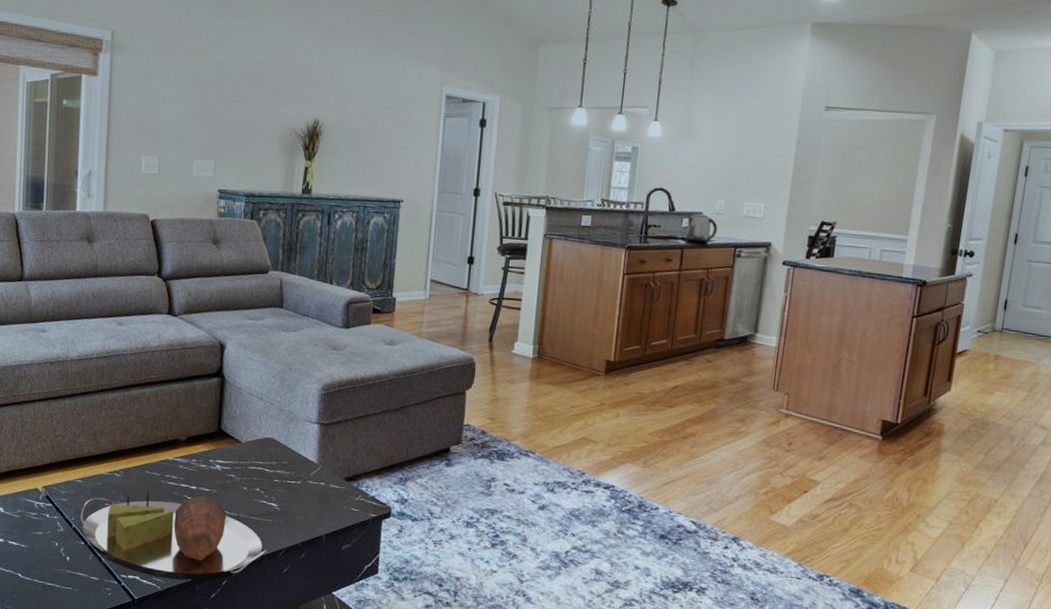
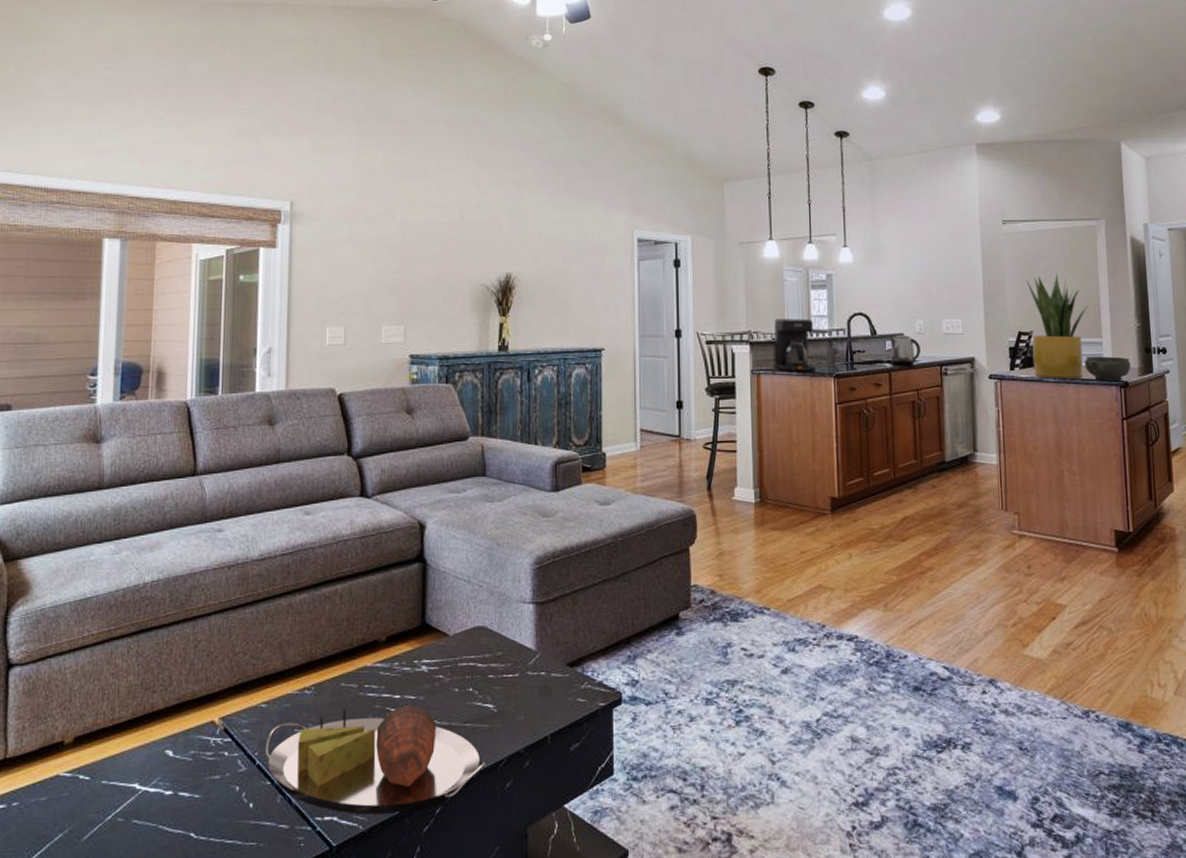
coffee maker: none [566,187,612,242] -> present [773,318,817,372]
planter: none [830,165,902,274] -> present [1025,273,1090,379]
bowl: none [884,252,933,281] -> present [1085,356,1131,382]

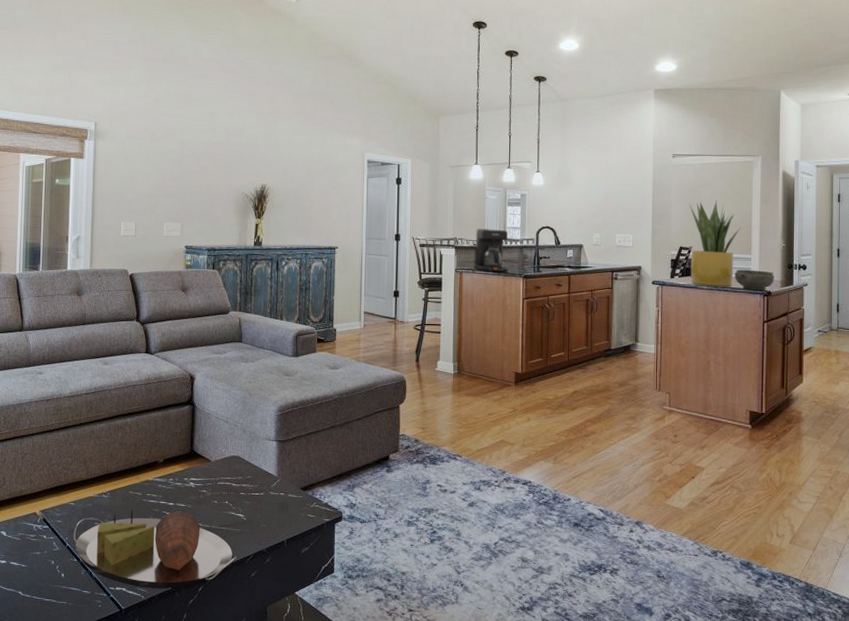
kettle: present [889,334,921,368] -> none [570,245,596,273]

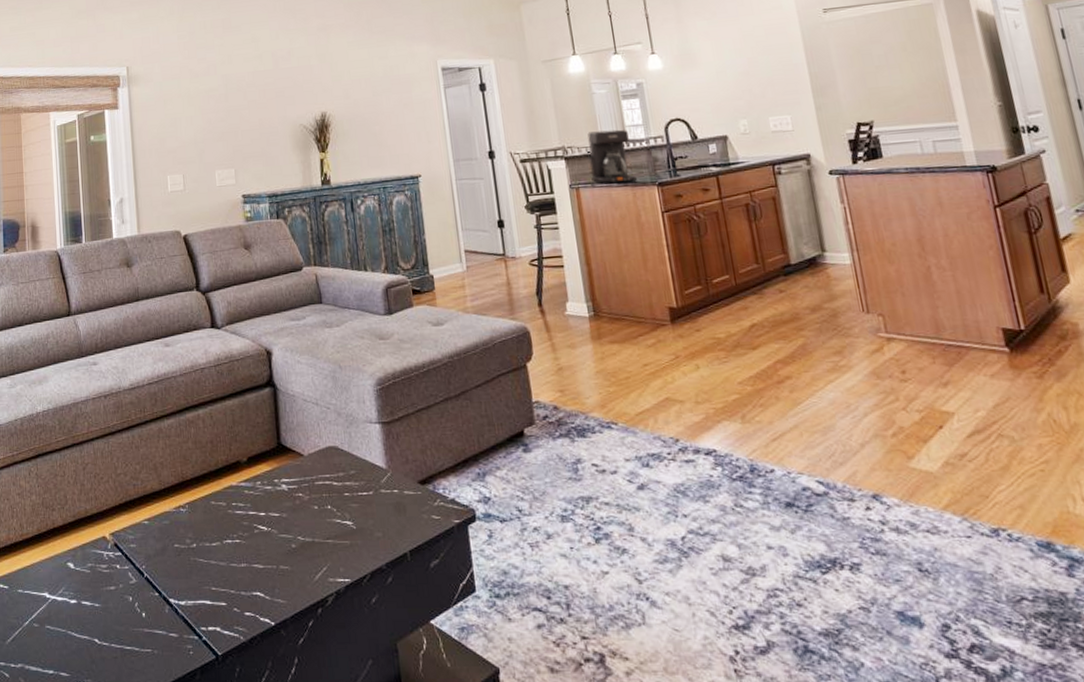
serving tray: present [73,508,239,589] -> none [151,521,353,626]
planter: present [689,199,743,287] -> none [858,57,939,170]
bowl: present [735,269,774,291] -> none [940,140,998,168]

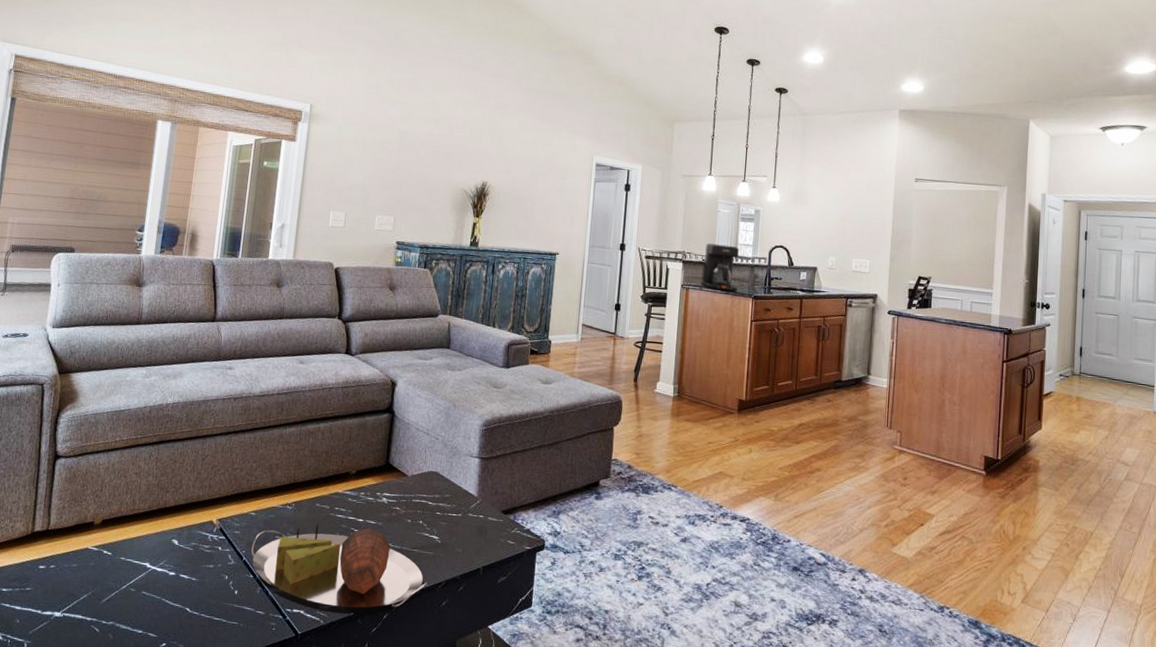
serving tray: none [151,521,353,626] -> present [251,523,429,615]

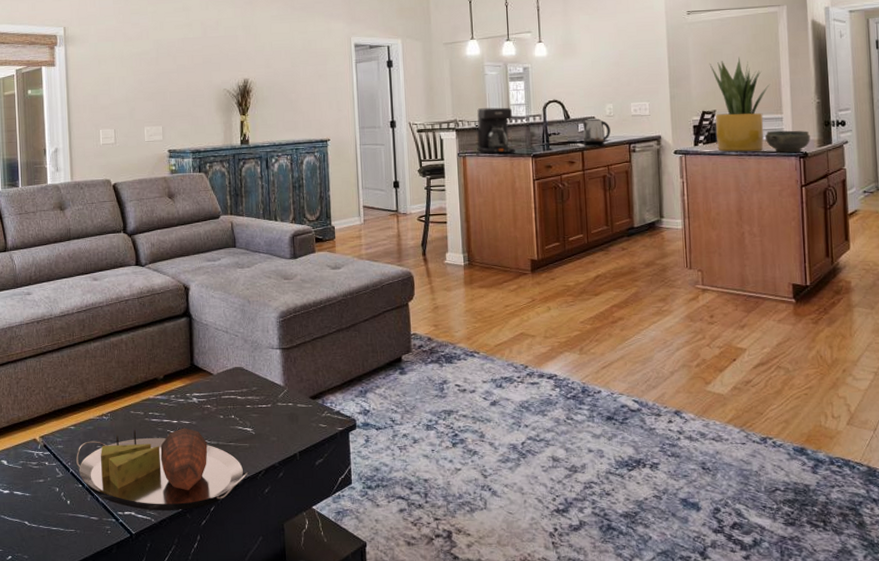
kettle: none [803,268,830,298] -> present [582,117,610,147]
planter: none [928,229,985,323] -> present [709,56,771,153]
bowl: none [975,304,1016,329] -> present [766,130,810,153]

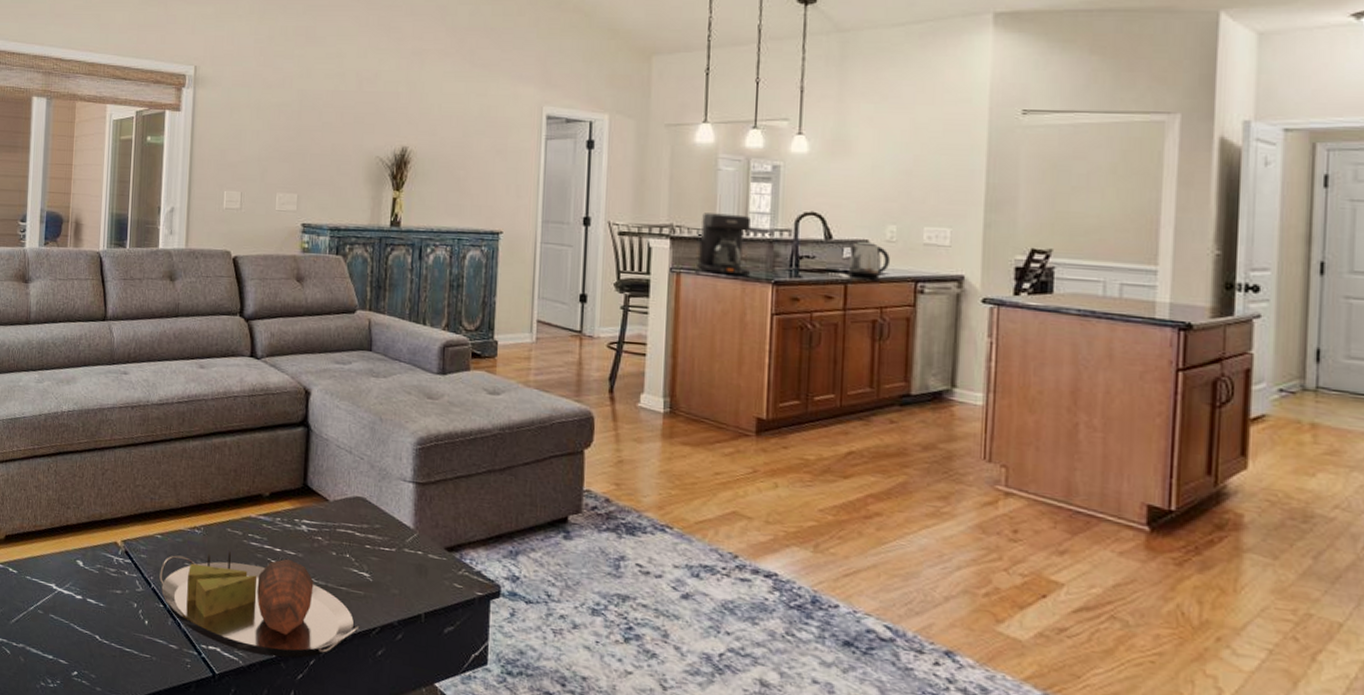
planter: present [709,56,771,153] -> none [1048,179,1144,314]
bowl: present [766,130,810,153] -> none [1127,287,1199,323]

